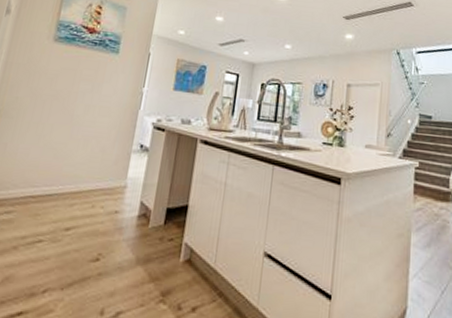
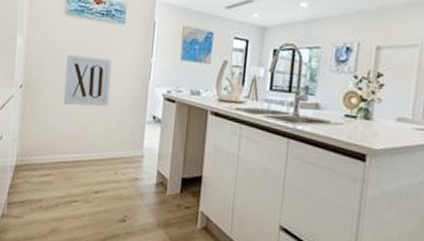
wall art: none [39,80,101,135] -> present [63,54,112,107]

